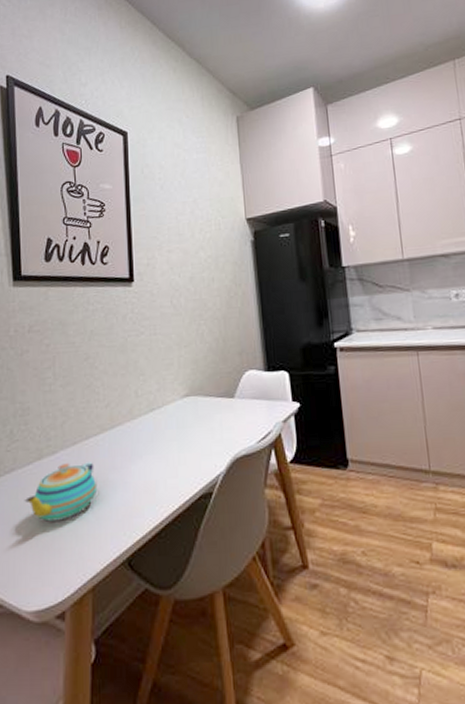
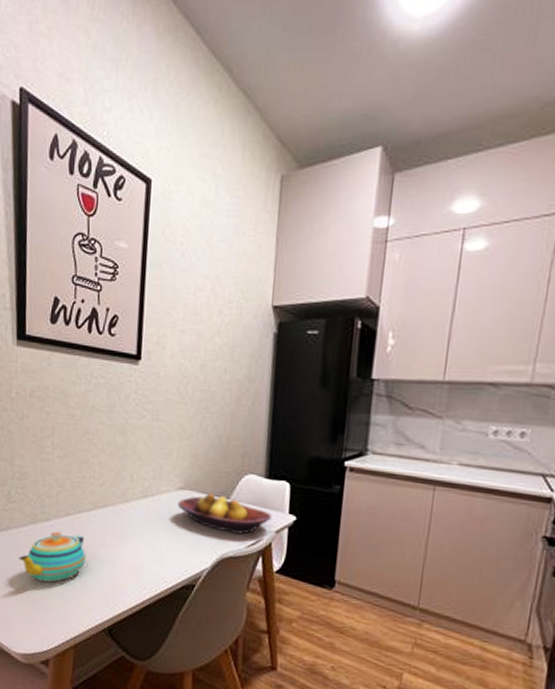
fruit bowl: none [184,395,278,431] -> present [177,493,272,535]

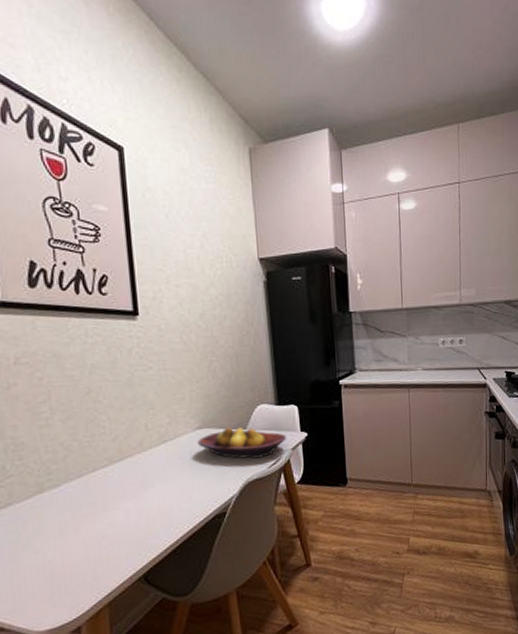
teapot: present [18,531,86,583] -> none [26,492,109,551]

